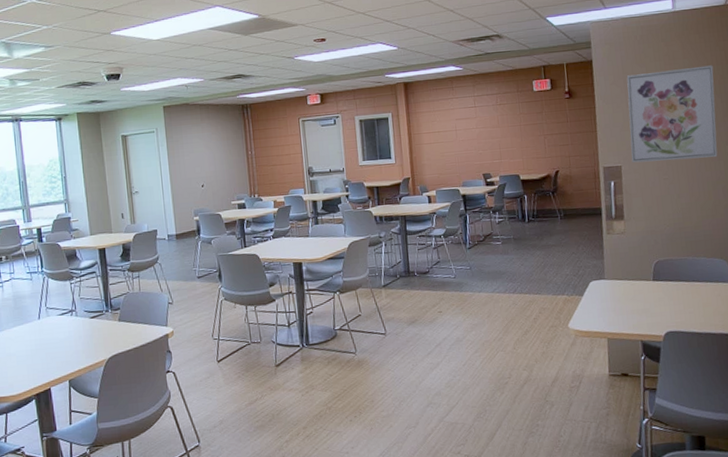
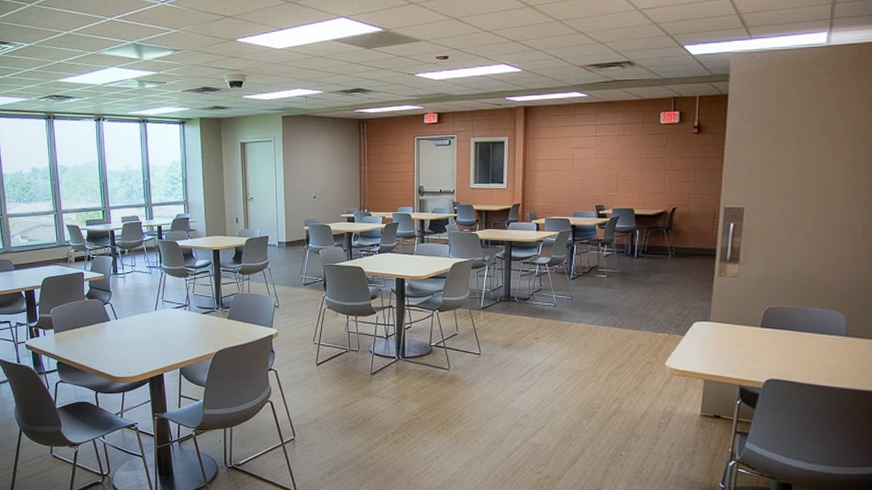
wall art: present [626,65,718,163] -> none [756,107,863,206]

